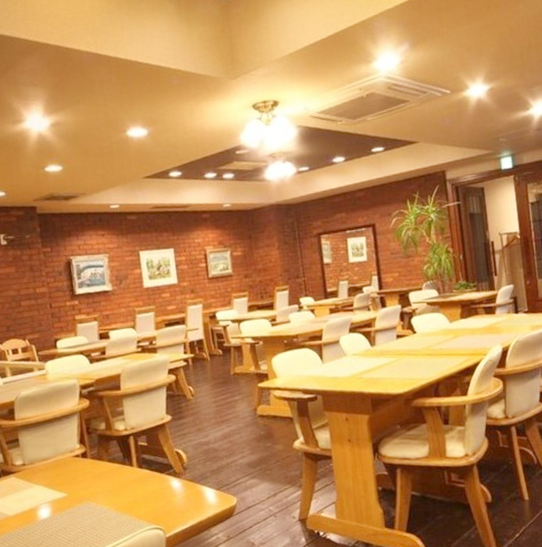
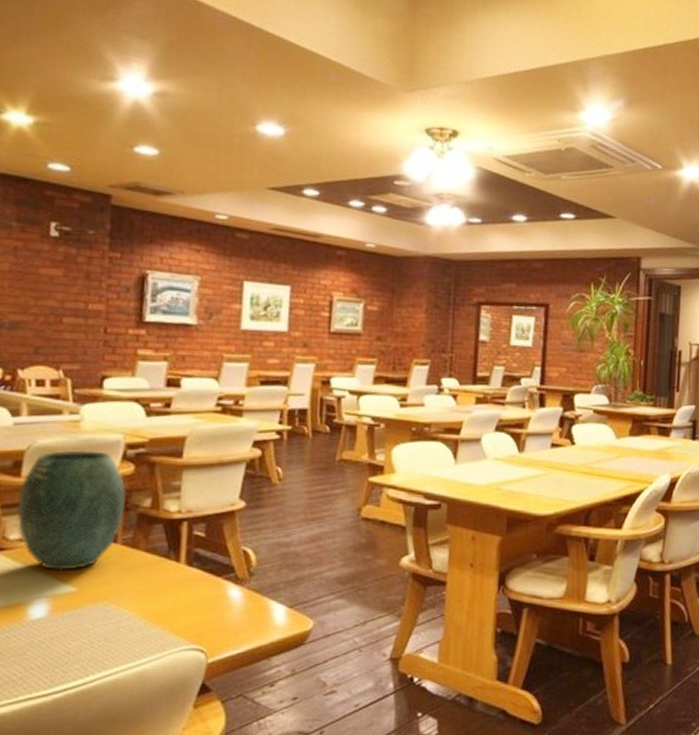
vase: none [16,393,88,484] -> present [17,450,127,572]

